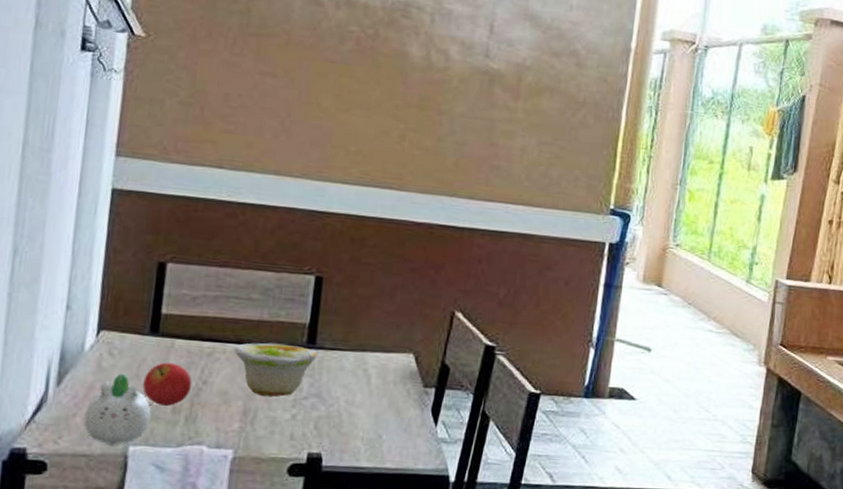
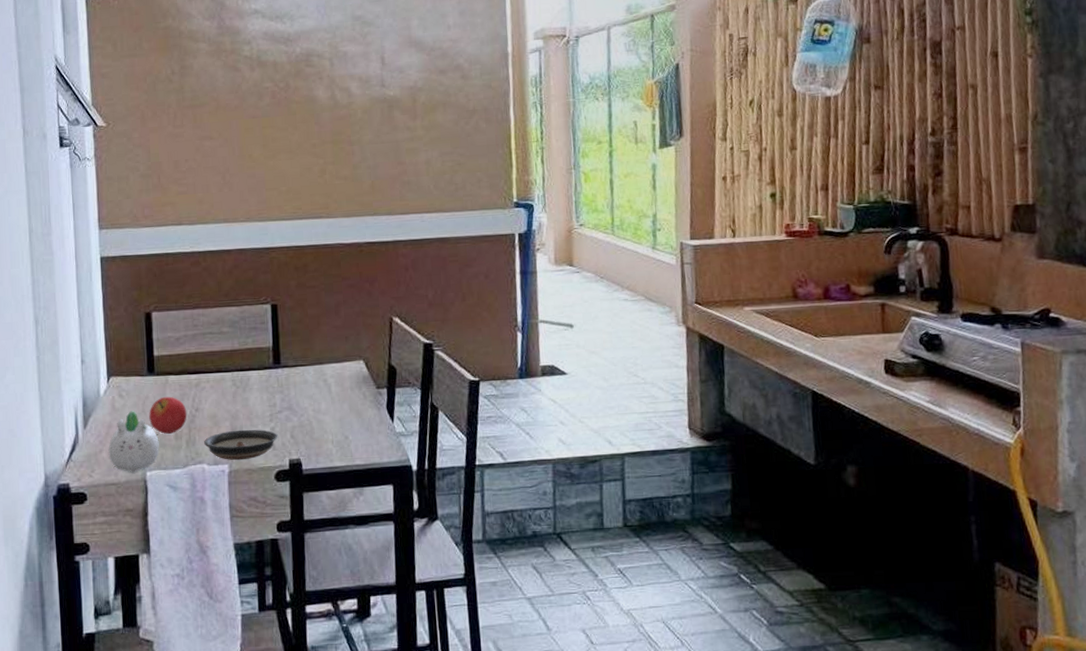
saucer: none [207,411,299,447] -> present [204,429,278,461]
bowl: present [233,342,318,398] -> none [215,367,284,416]

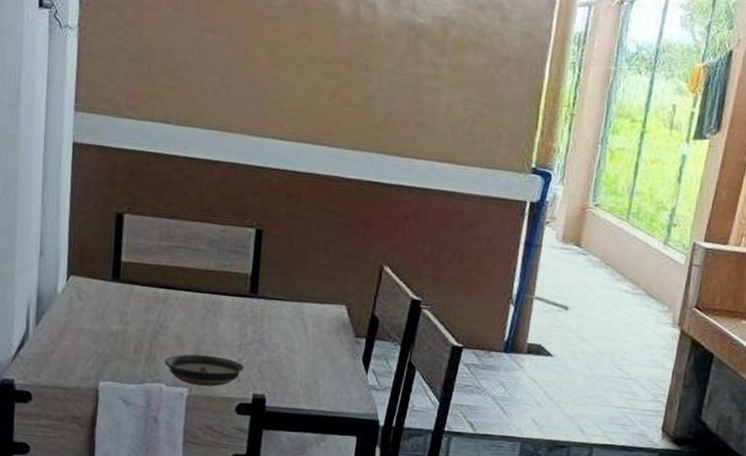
succulent planter: present [108,411,160,472] -> none [60,315,116,380]
fruit: present [149,396,187,434] -> none [108,306,151,347]

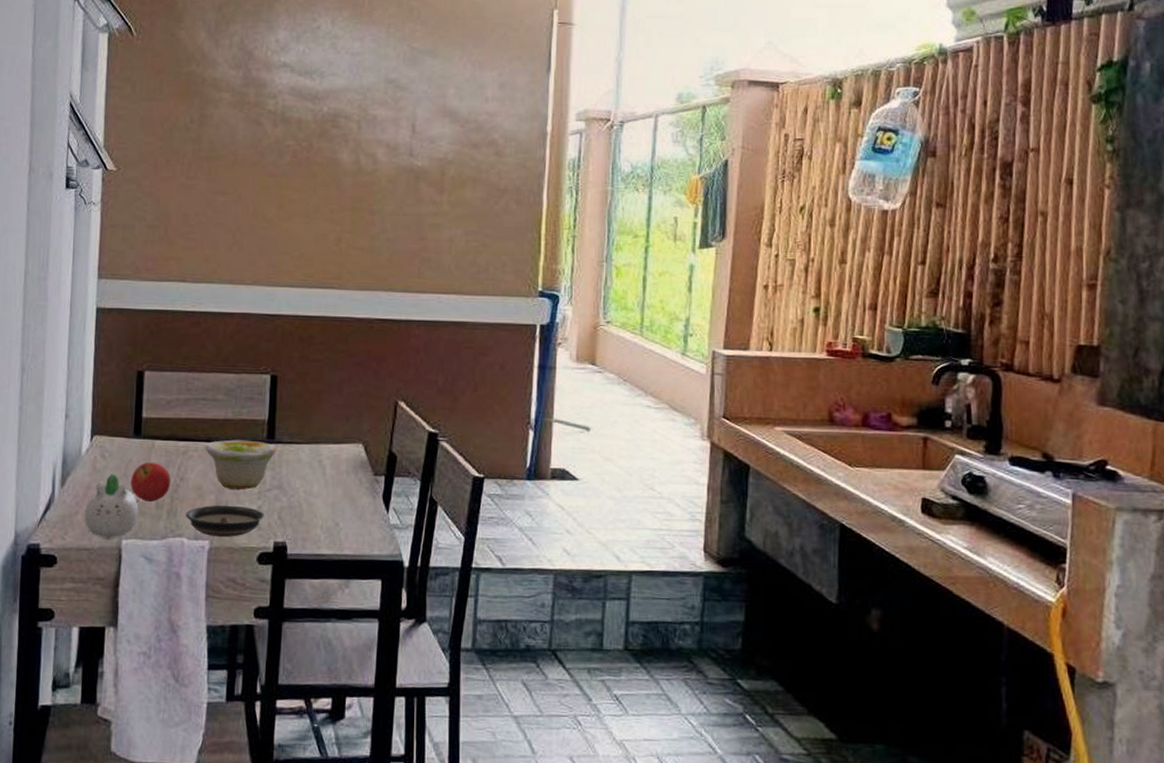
succulent planter: none [60,315,116,380] -> present [84,473,139,539]
fruit: none [108,306,151,347] -> present [130,461,171,502]
bowl: none [185,291,260,342] -> present [204,439,277,491]

